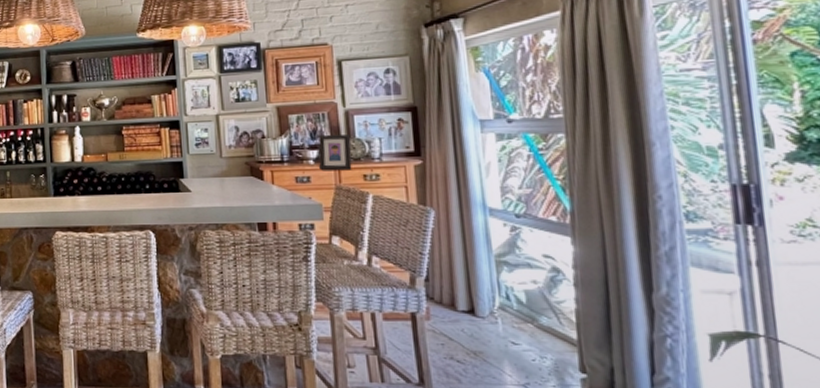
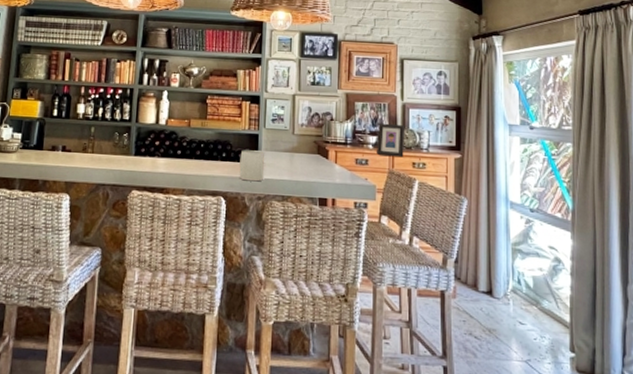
mug: none [165,179,194,212] -> present [239,150,265,182]

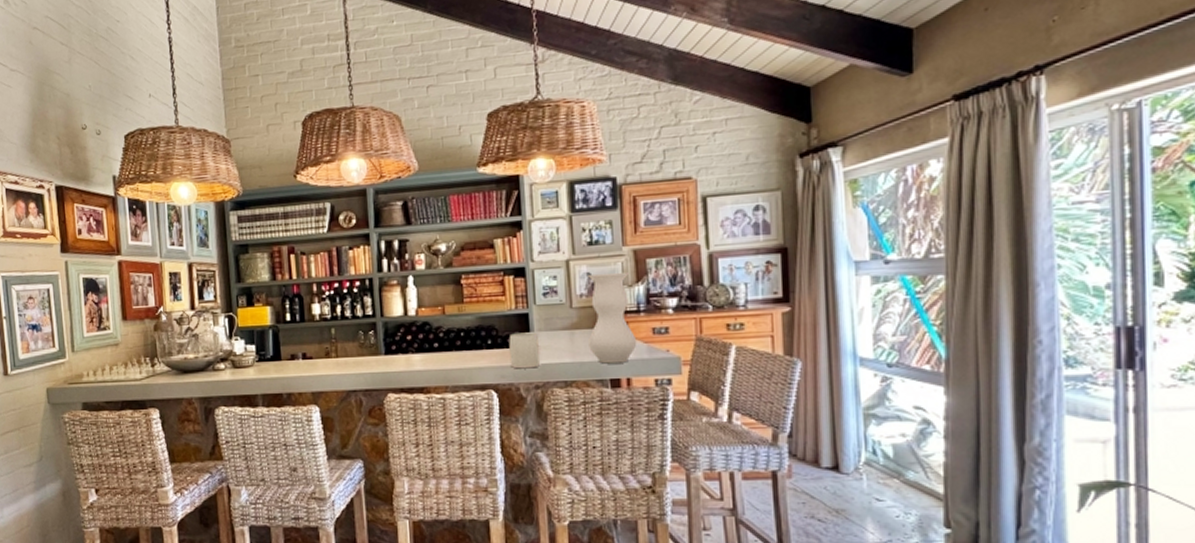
vase: none [304,108,343,186] -> present [588,272,637,364]
picture frame: present [377,123,405,158] -> none [678,280,715,321]

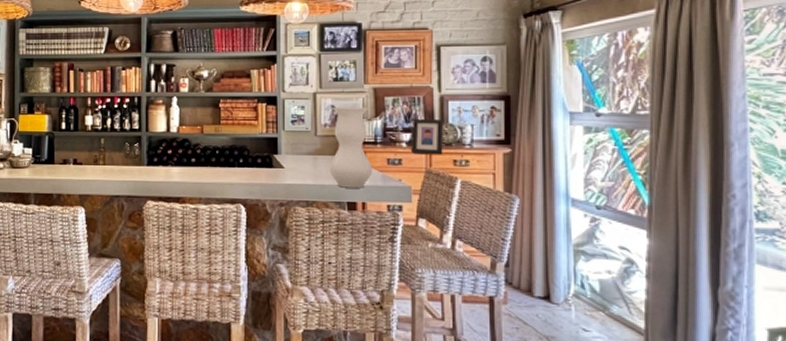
mug: present [509,332,540,369] -> none [258,154,286,187]
picture frame: none [678,280,715,321] -> present [411,118,444,155]

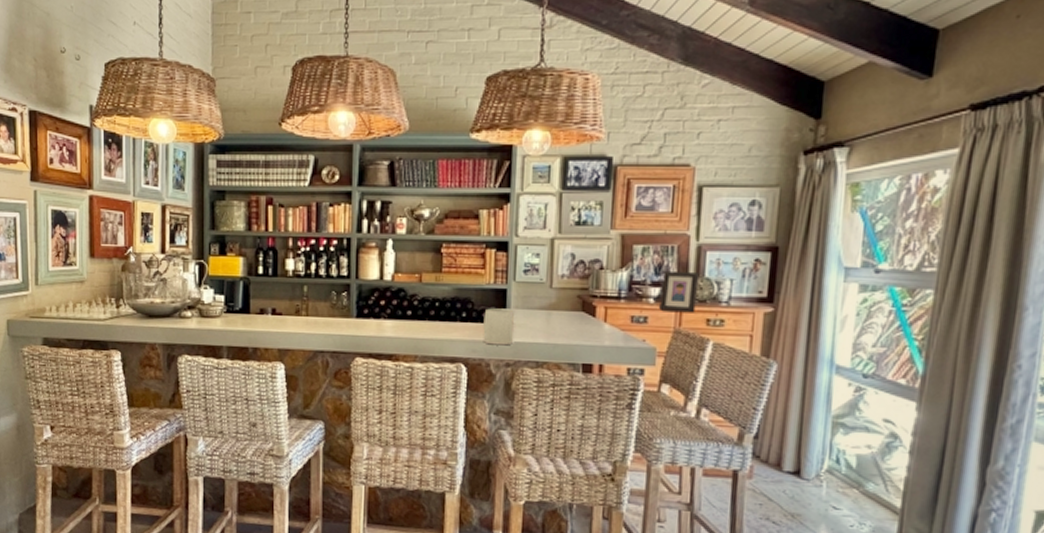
mug: none [258,154,286,187] -> present [483,308,515,346]
vase: present [330,106,373,188] -> none [564,255,615,349]

